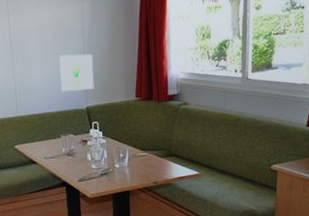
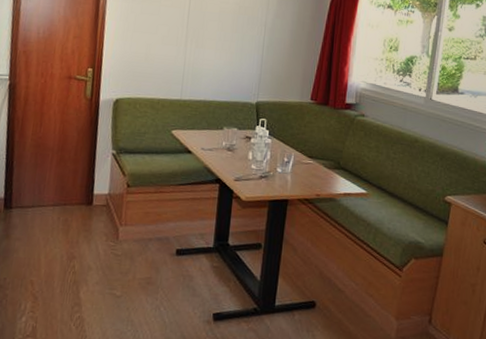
wall art: present [59,54,94,92] -> none [232,43,272,84]

